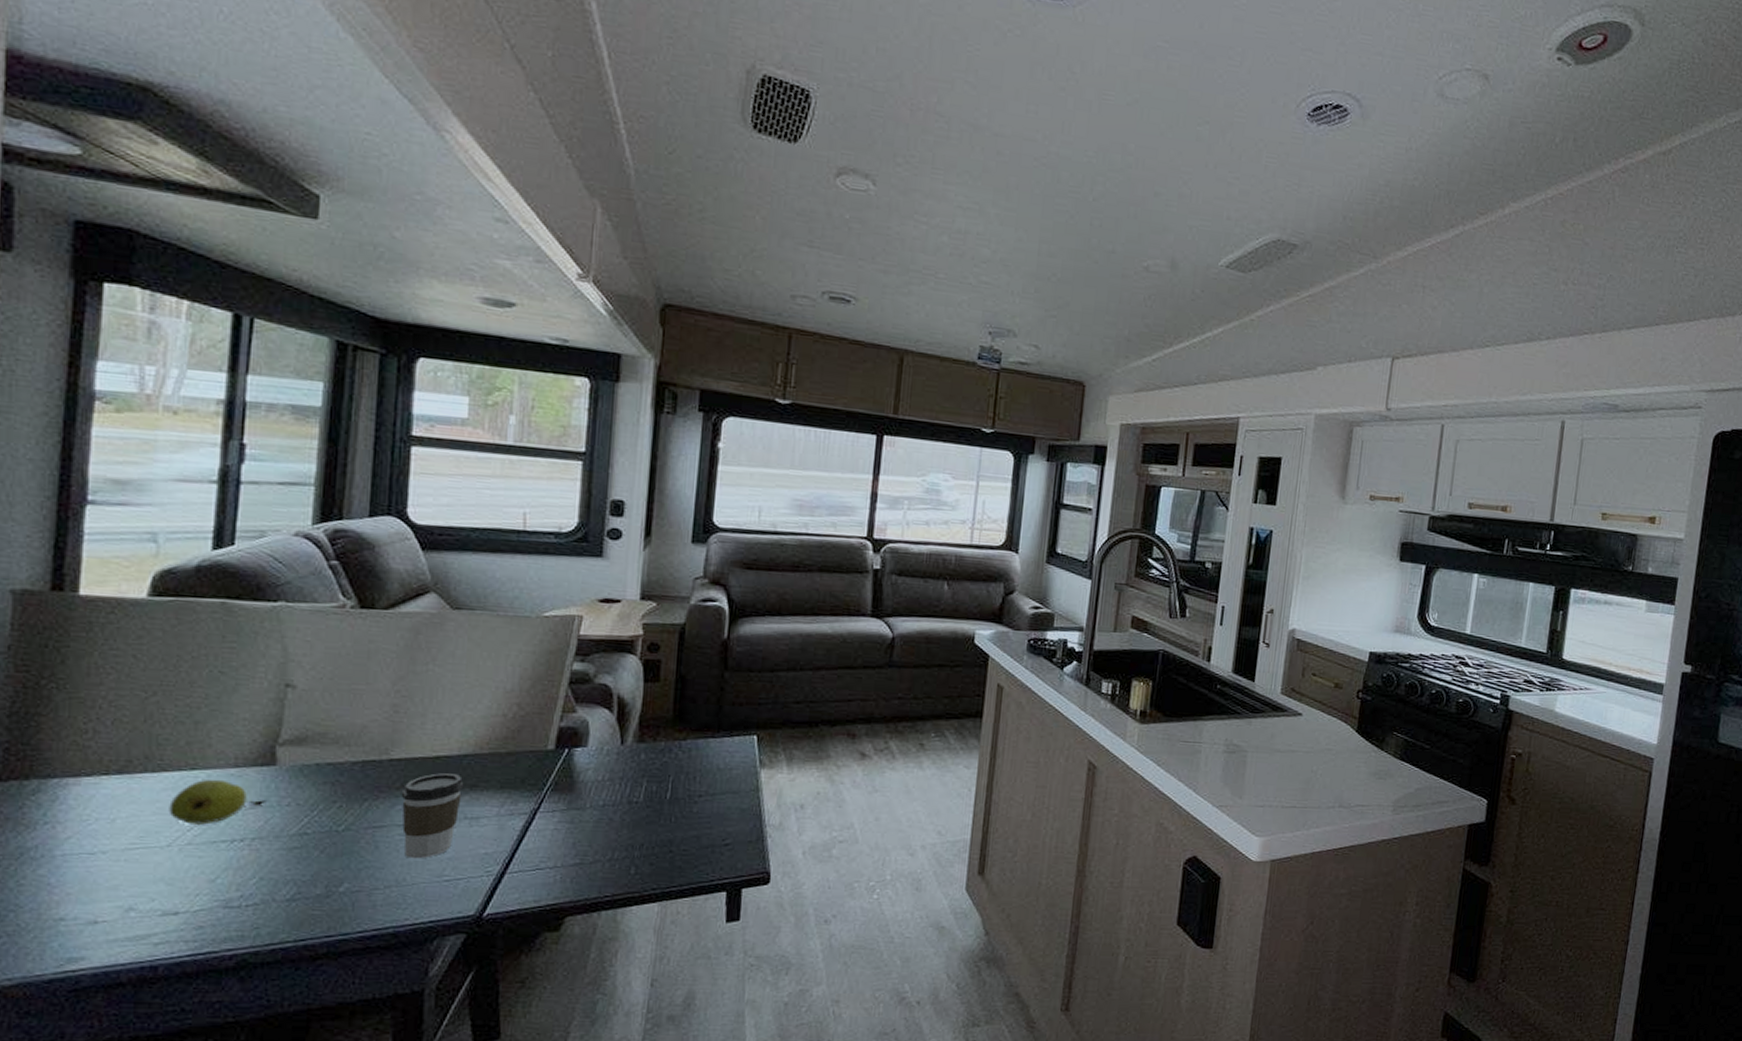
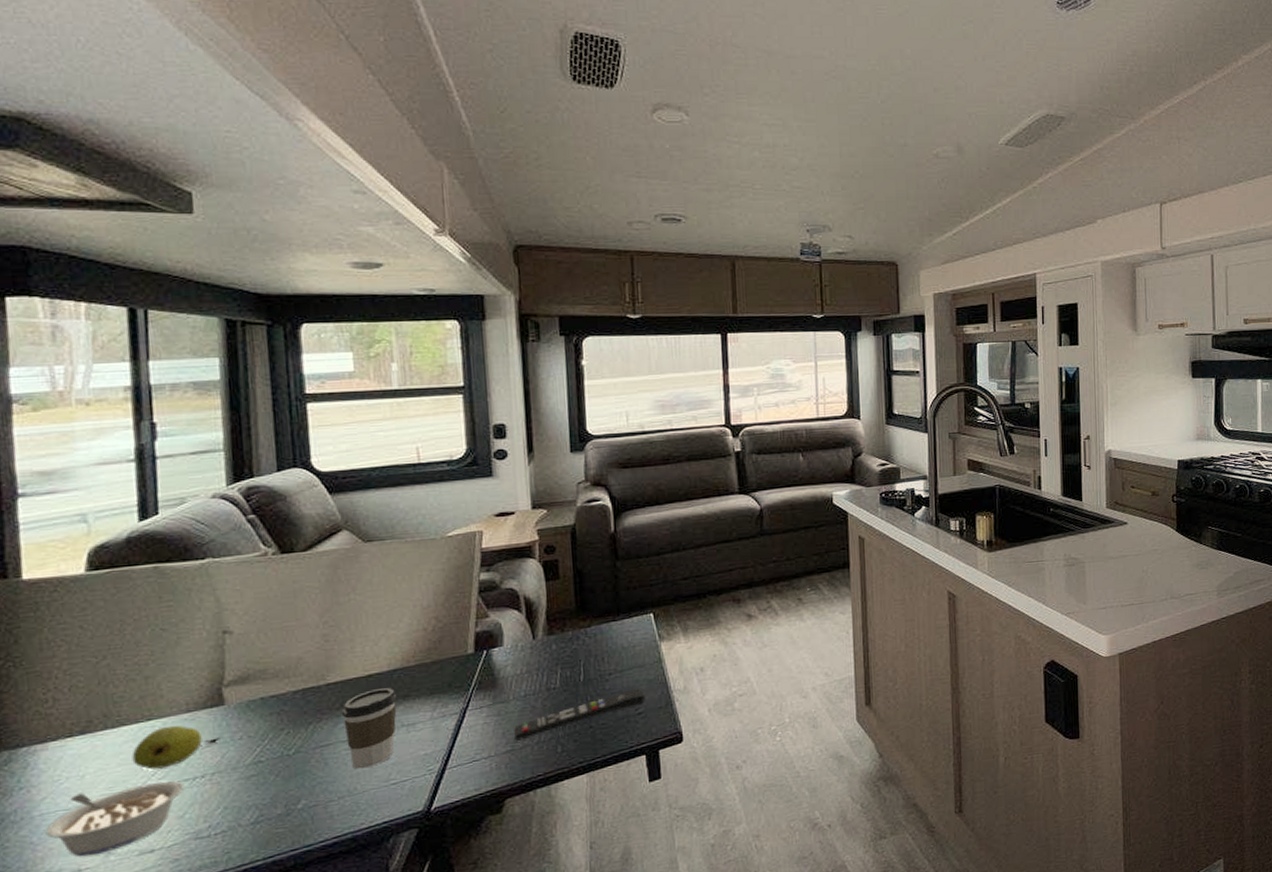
legume: none [65,838,221,908] -> present [45,780,185,857]
remote control: none [585,816,736,854] -> present [514,689,646,741]

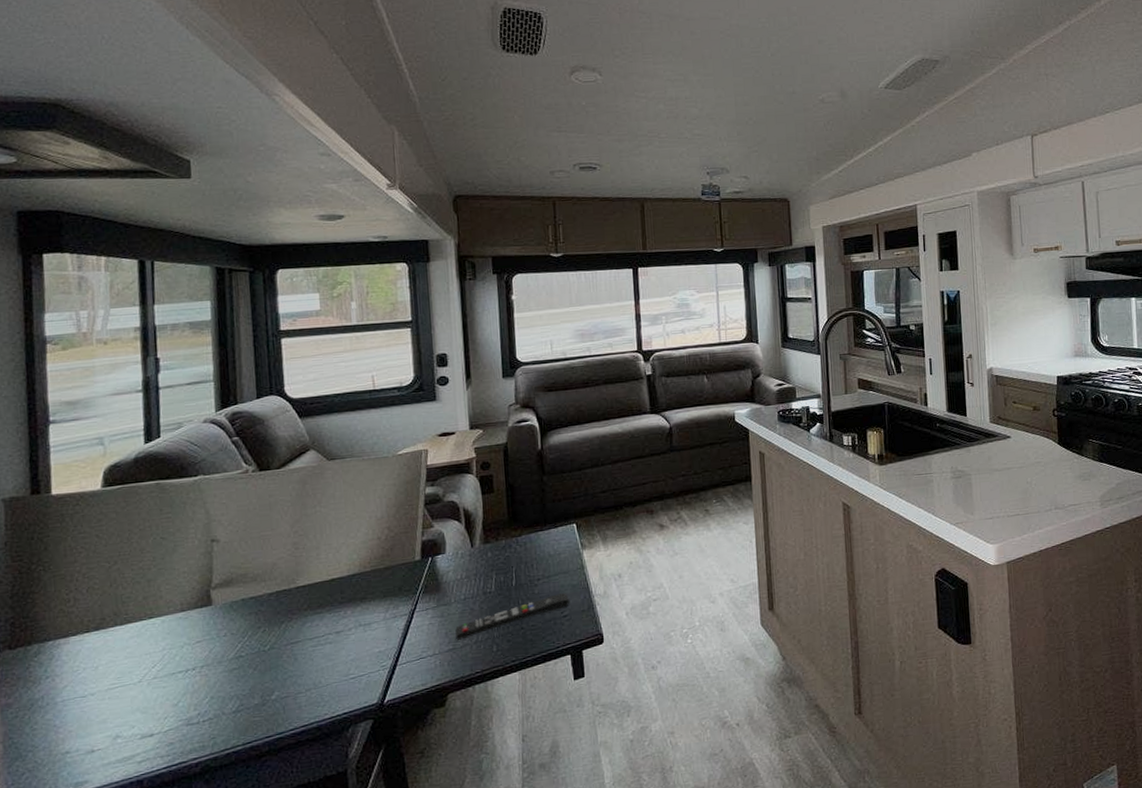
legume: present [45,780,185,857] -> none [66,672,179,739]
fruit: present [132,725,220,770] -> none [136,622,208,662]
coffee cup: present [341,688,397,769] -> none [308,591,356,664]

